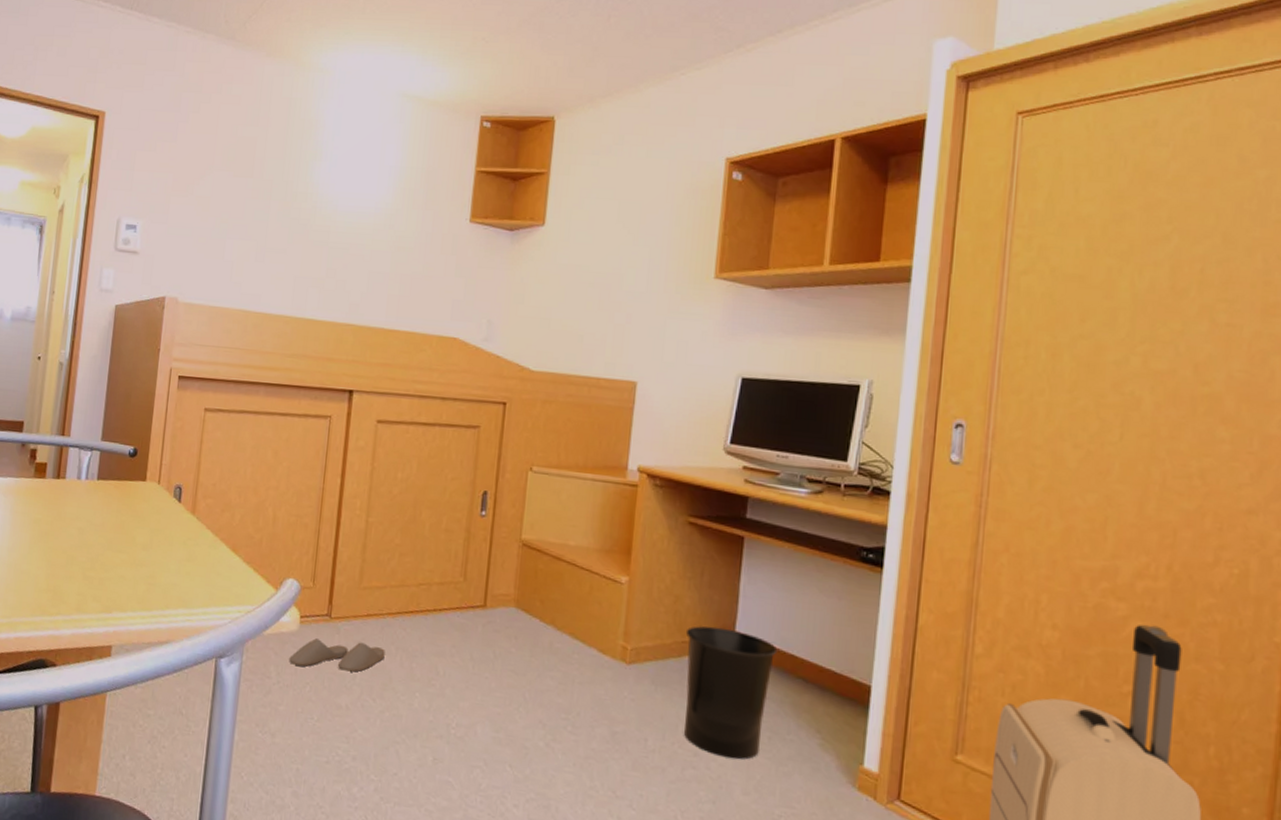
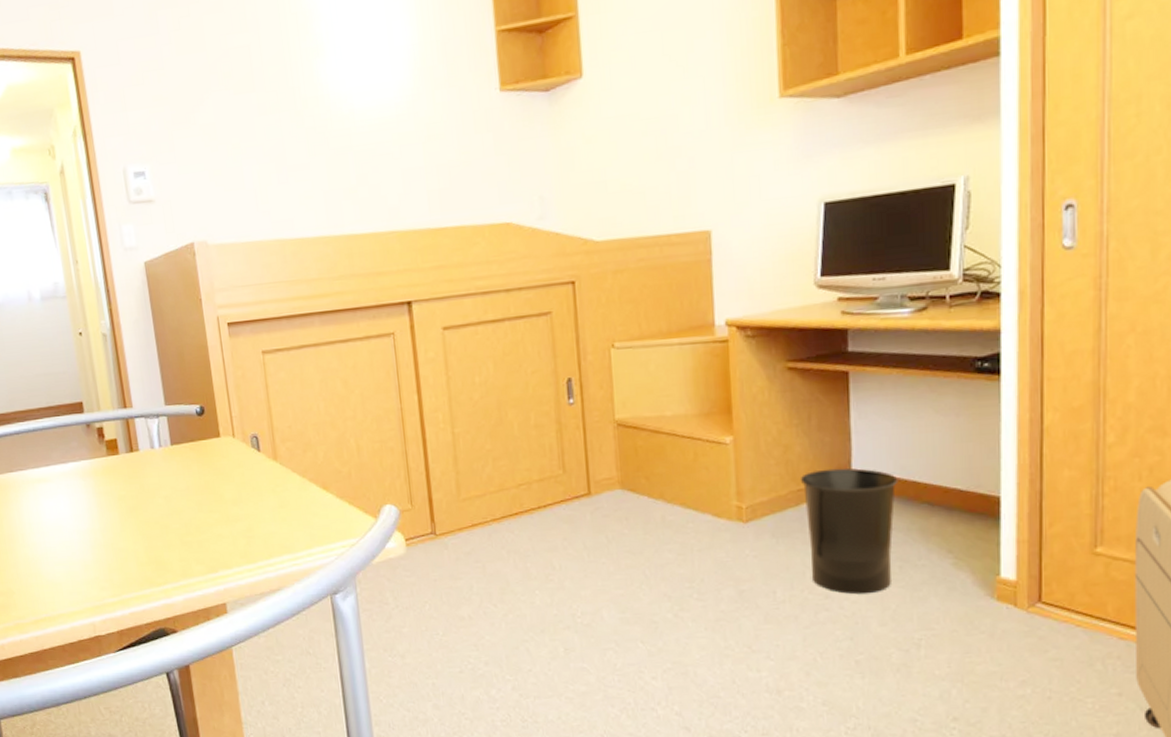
slippers: present [289,638,385,673] -> none [403,553,498,588]

